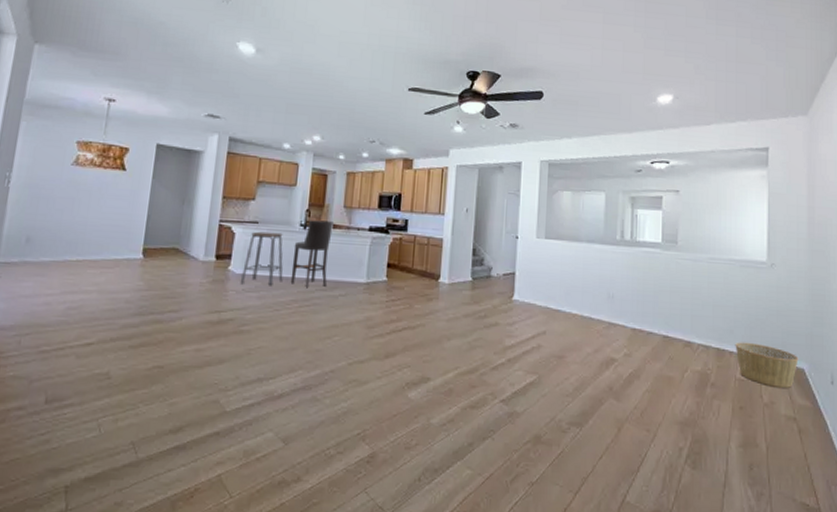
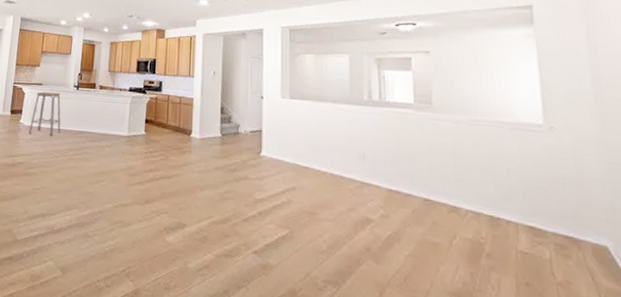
bar stool: present [290,220,333,288] -> none [66,82,100,139]
basket: present [735,342,799,389] -> none [512,210,599,268]

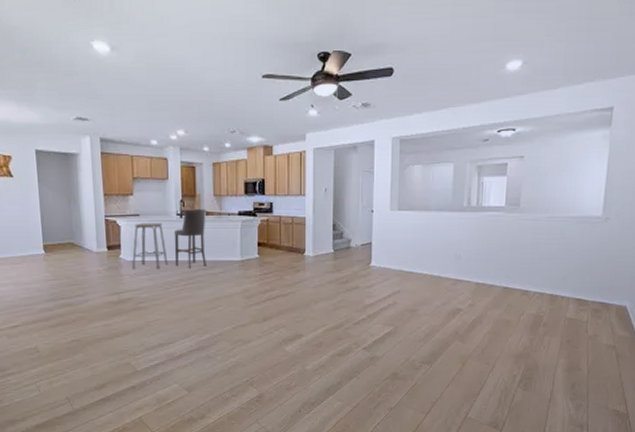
bar stool: none [66,82,100,139] -> present [173,209,206,269]

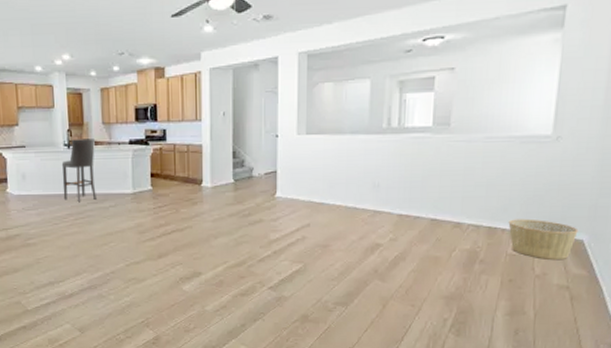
bar stool: present [132,223,168,269] -> none [19,154,57,204]
basket: none [567,287,623,324] -> present [508,218,579,261]

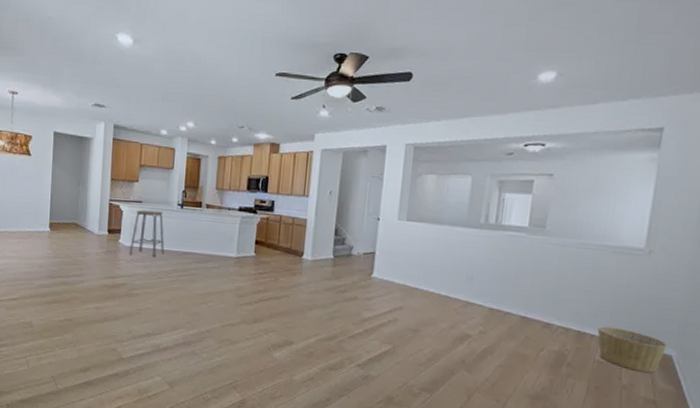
bar stool: none [19,154,57,204] -> present [130,209,165,258]
bar stool: present [61,139,96,203] -> none [171,200,207,261]

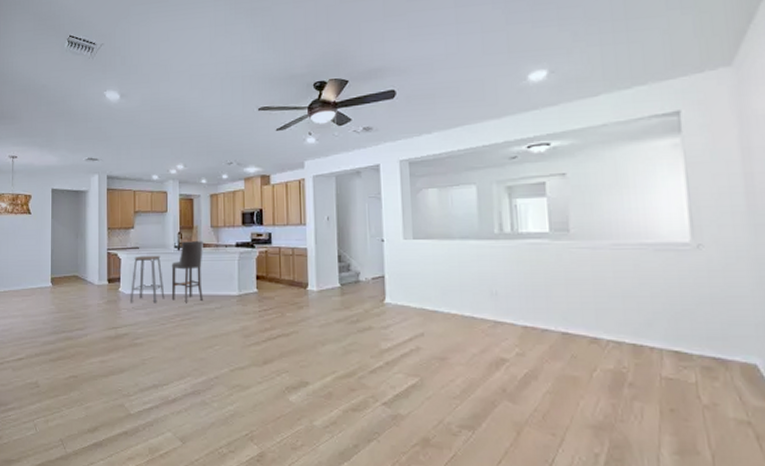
bar stool: none [171,200,207,261] -> present [171,241,203,303]
basket: present [597,326,668,374] -> none [656,336,748,389]

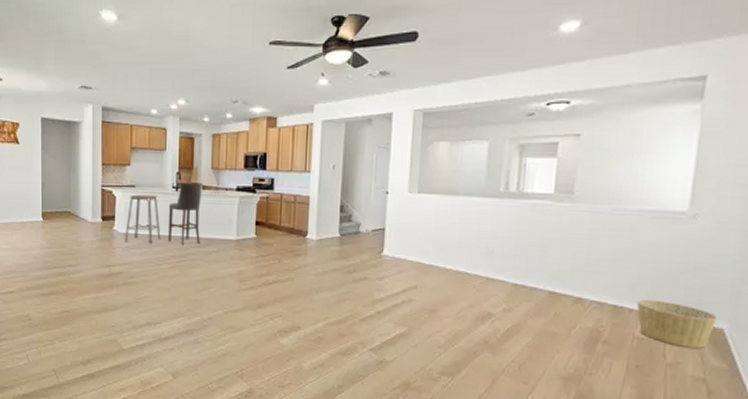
basket: none [656,336,748,389] -> present [636,299,718,350]

